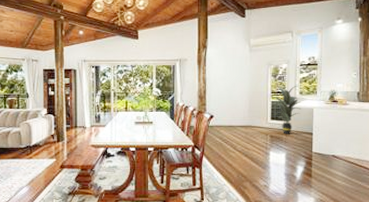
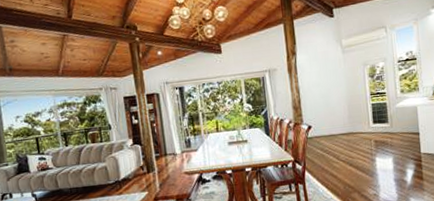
indoor plant: present [271,84,301,134] -> none [370,83,404,138]

